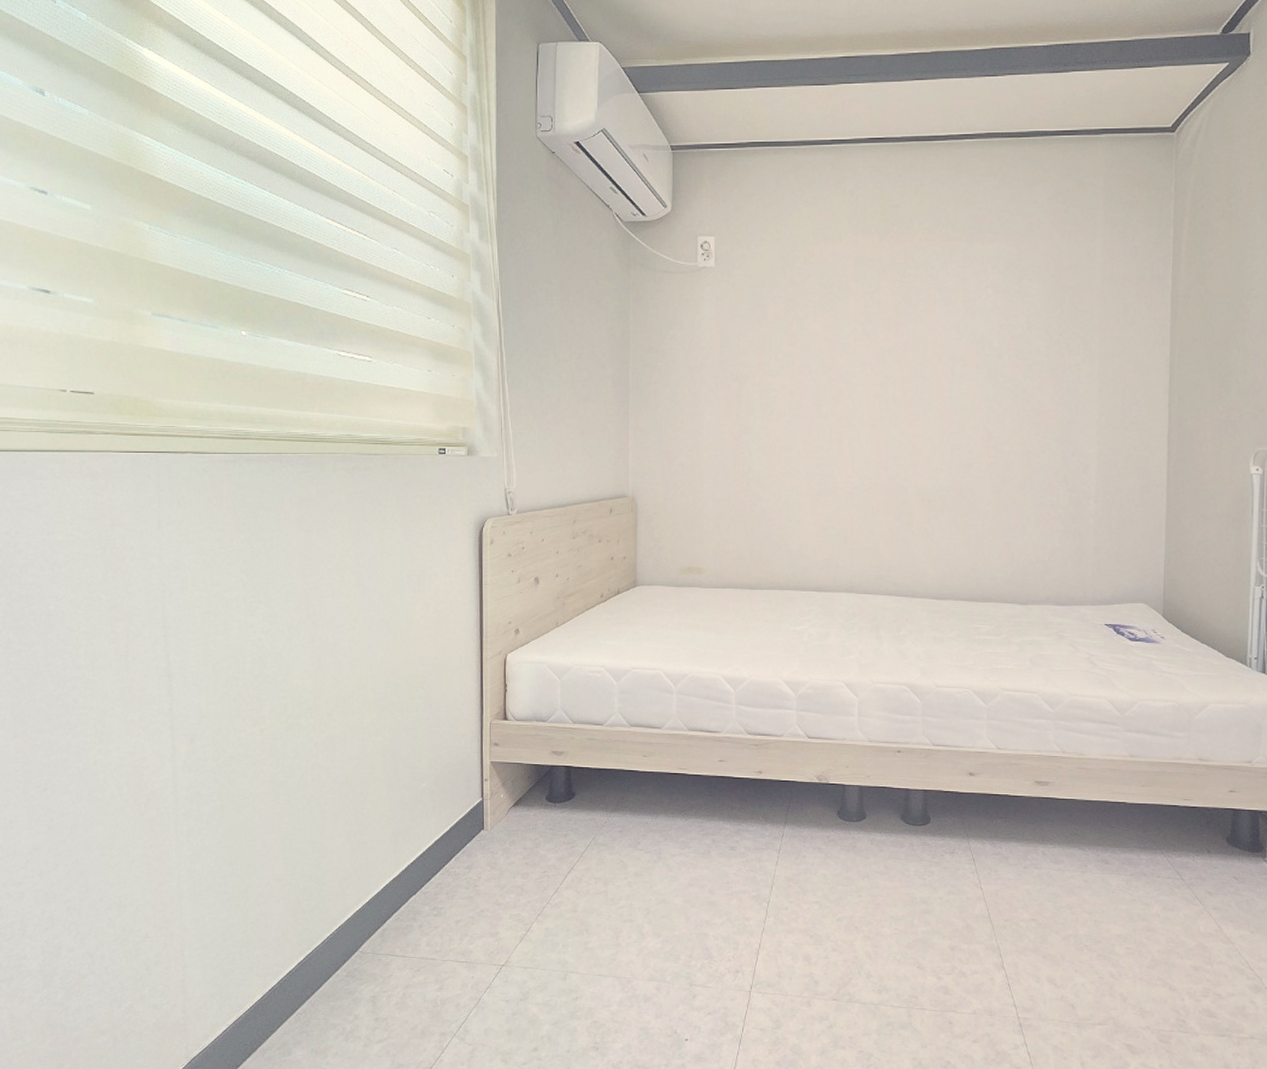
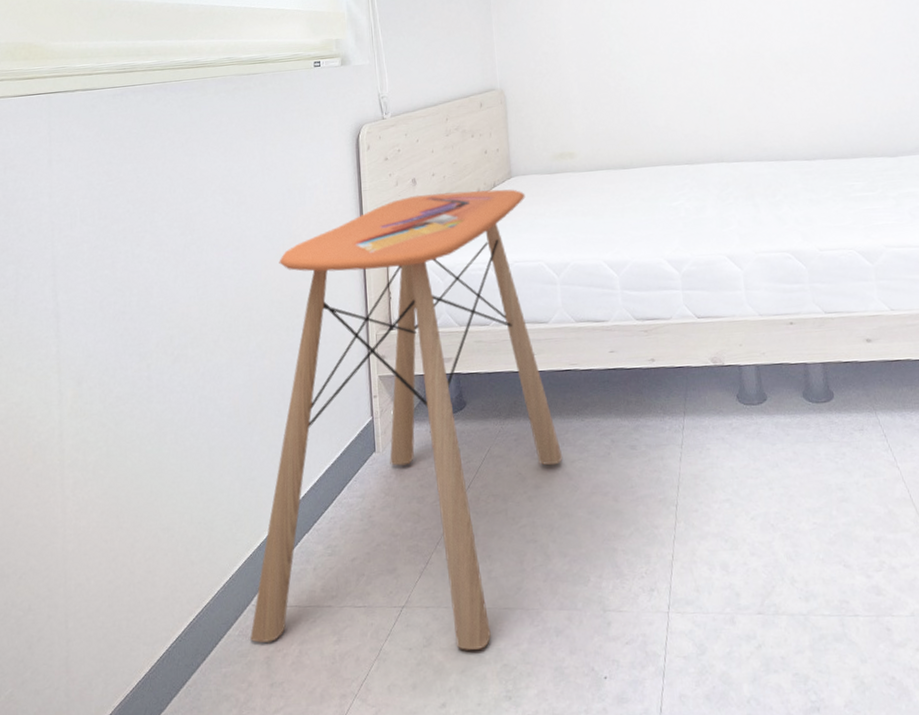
side table: none [357,594,665,1007] -> present [250,189,563,650]

